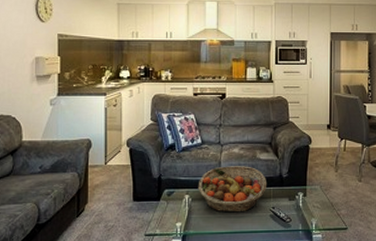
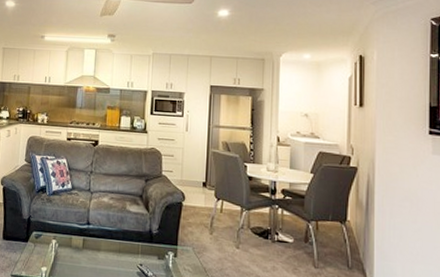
fruit basket: present [198,166,268,213] -> none [65,214,136,265]

